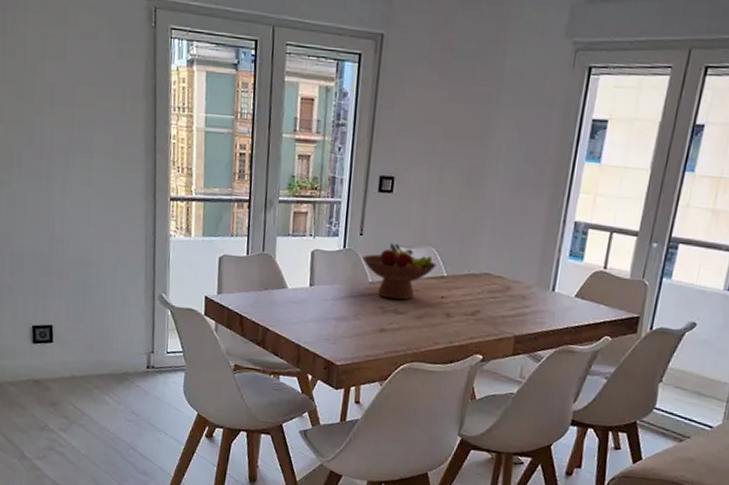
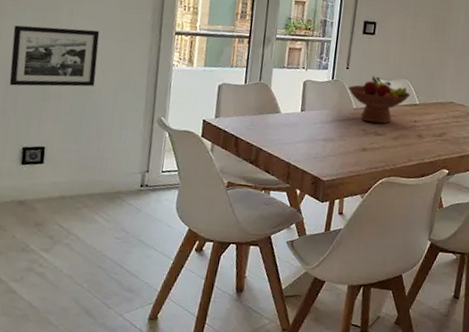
picture frame: none [11,196,94,262] -> present [9,25,100,87]

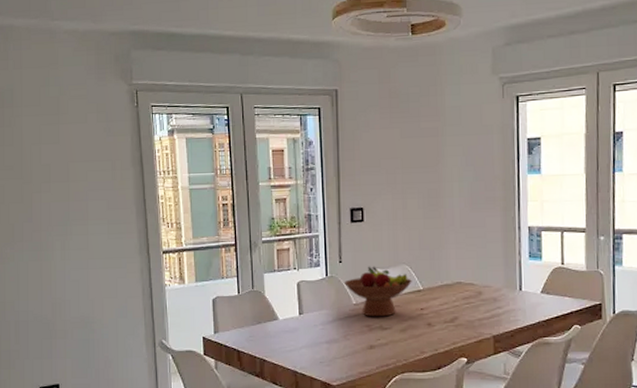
picture frame: present [9,25,100,87] -> none [14,261,95,328]

